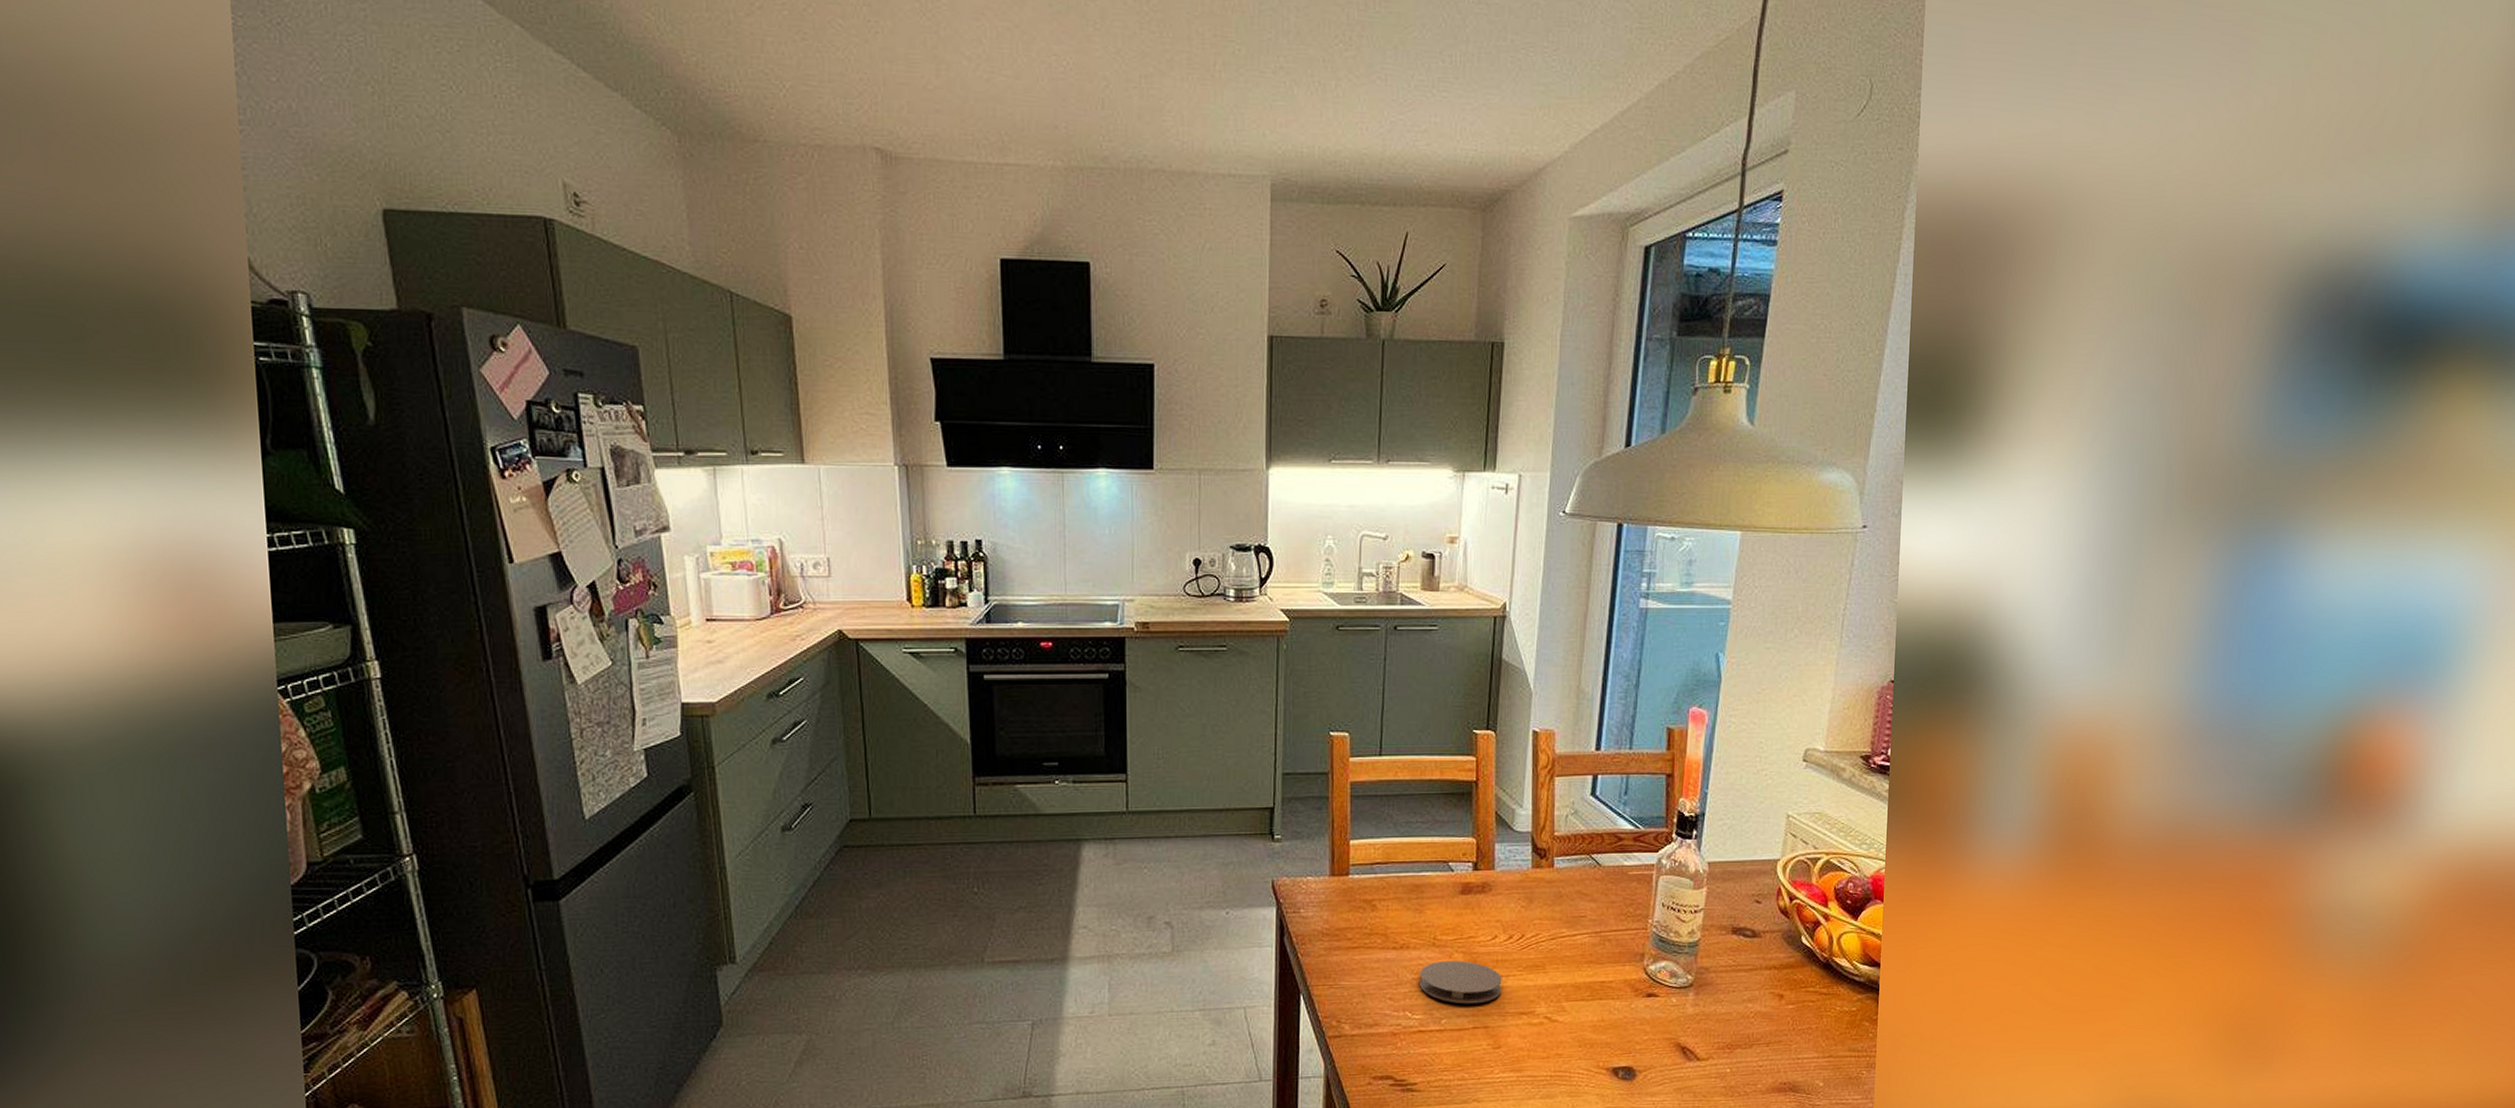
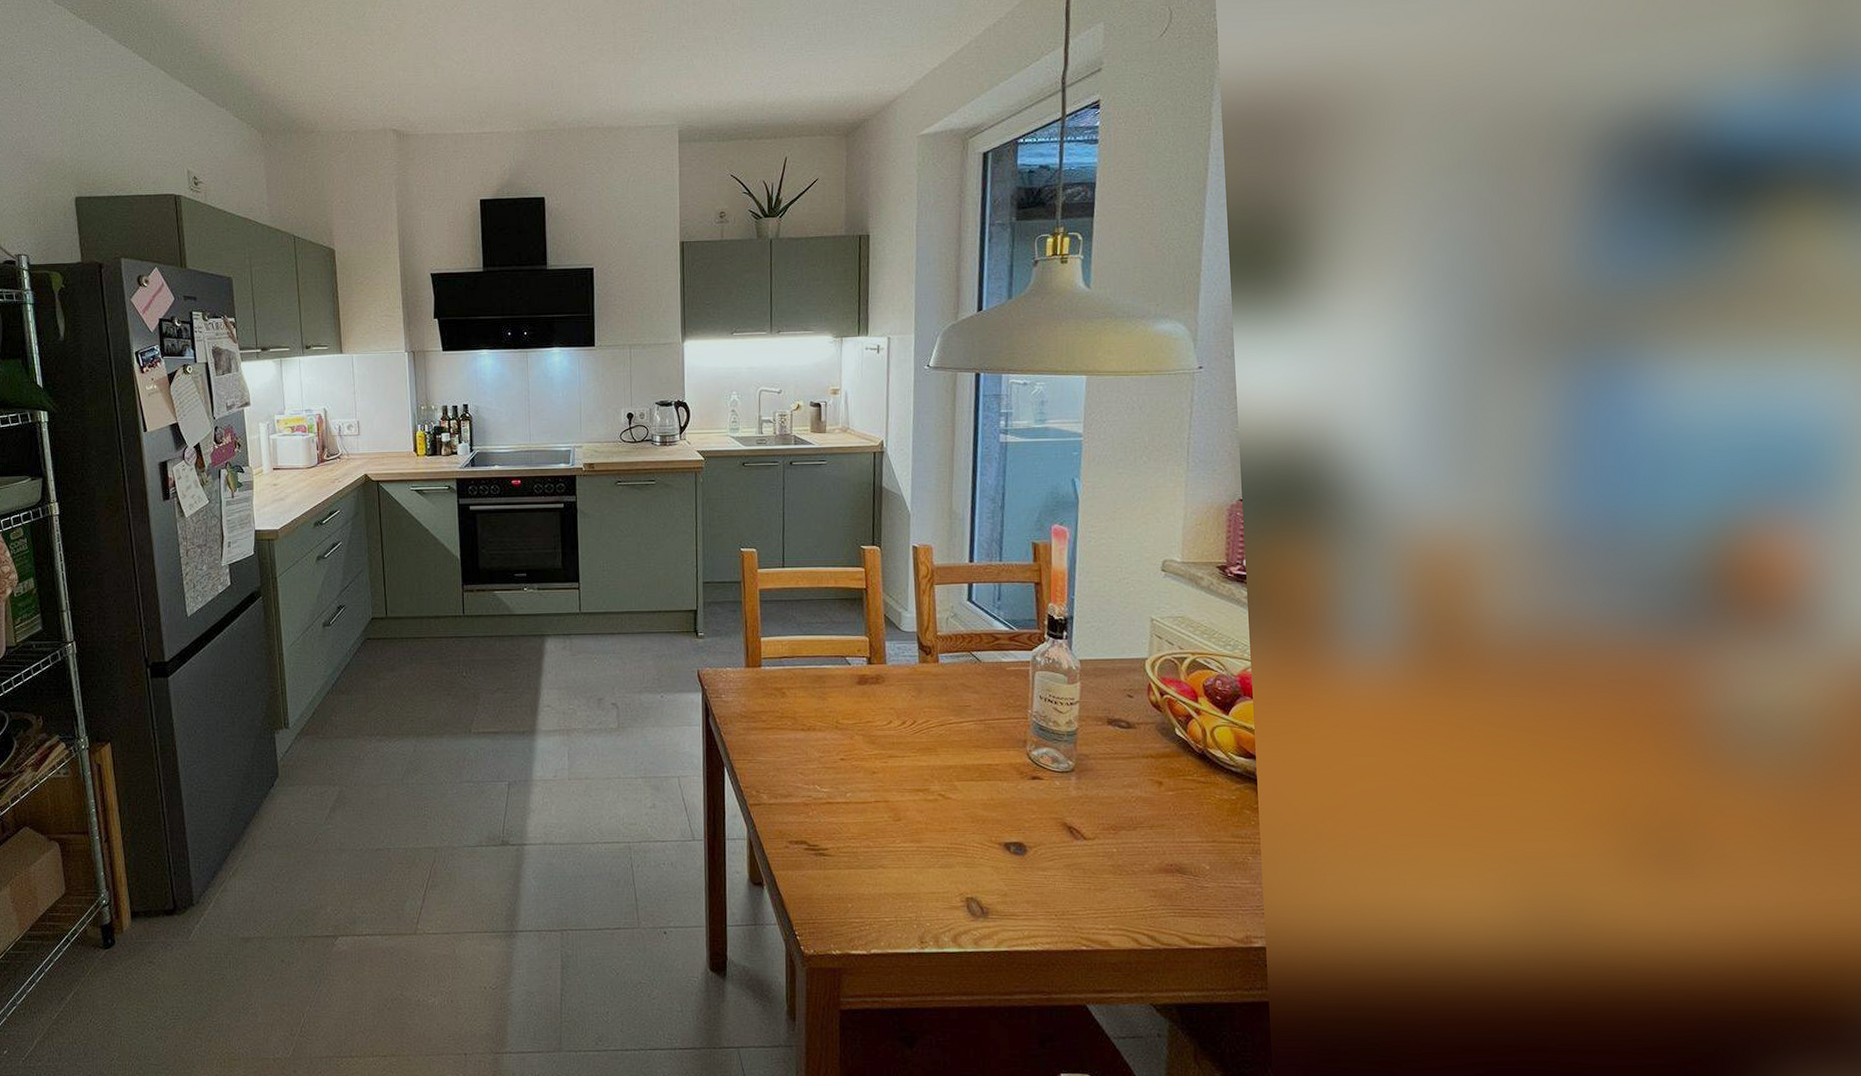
coaster: present [1420,961,1502,1004] -> none [826,742,899,780]

